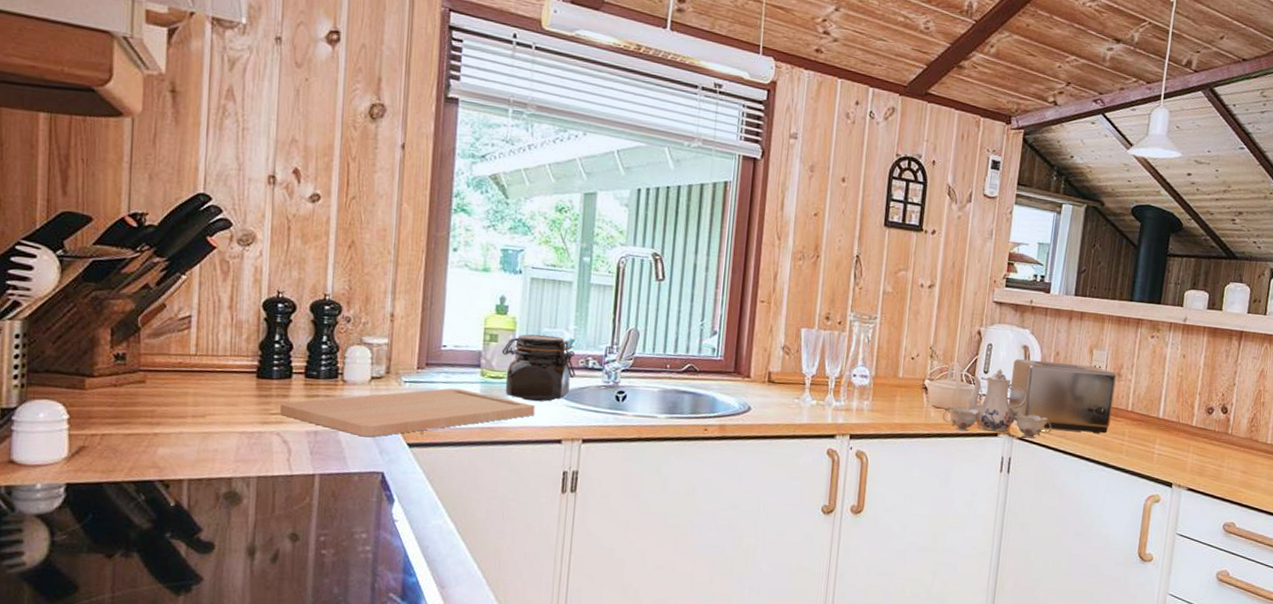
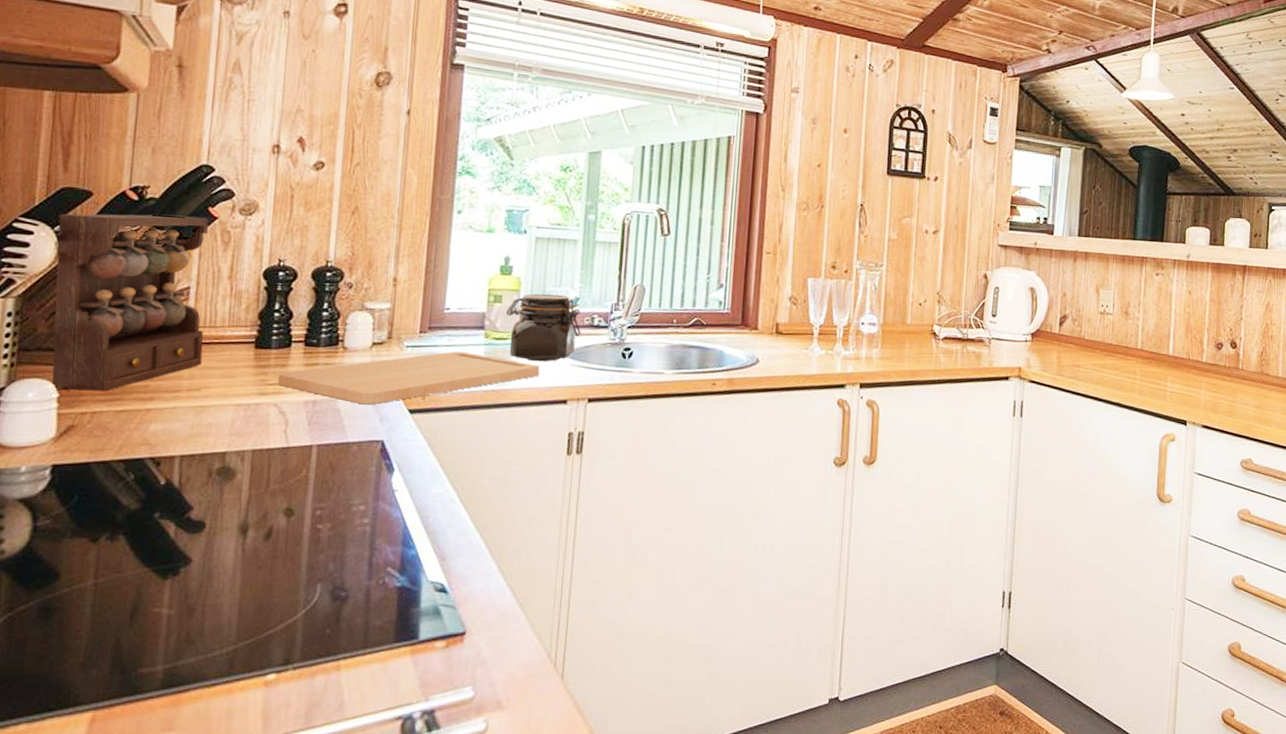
spice rack: none [60,238,208,414] -> present [51,213,209,391]
teapot: present [927,361,975,410] -> none [935,305,984,355]
tea set: present [942,368,1052,439] -> none [952,311,1063,381]
toaster: present [1008,358,1117,434] -> none [1018,300,1124,373]

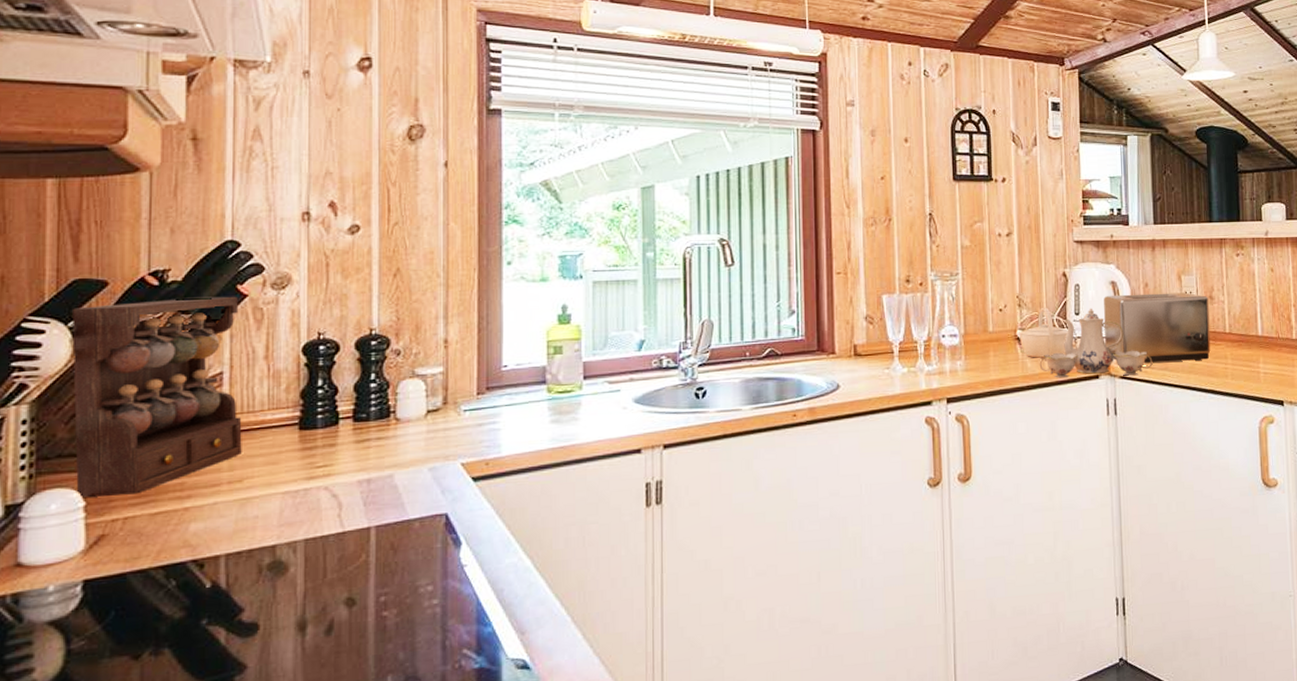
cutting board: present [278,351,540,405] -> none [327,409,609,478]
jar: present [507,293,581,362] -> none [569,338,650,412]
teapot: none [935,305,984,355] -> present [1019,307,1068,358]
tea set: none [952,311,1063,381] -> present [1039,308,1153,378]
toaster: none [1018,300,1124,373] -> present [1104,292,1211,363]

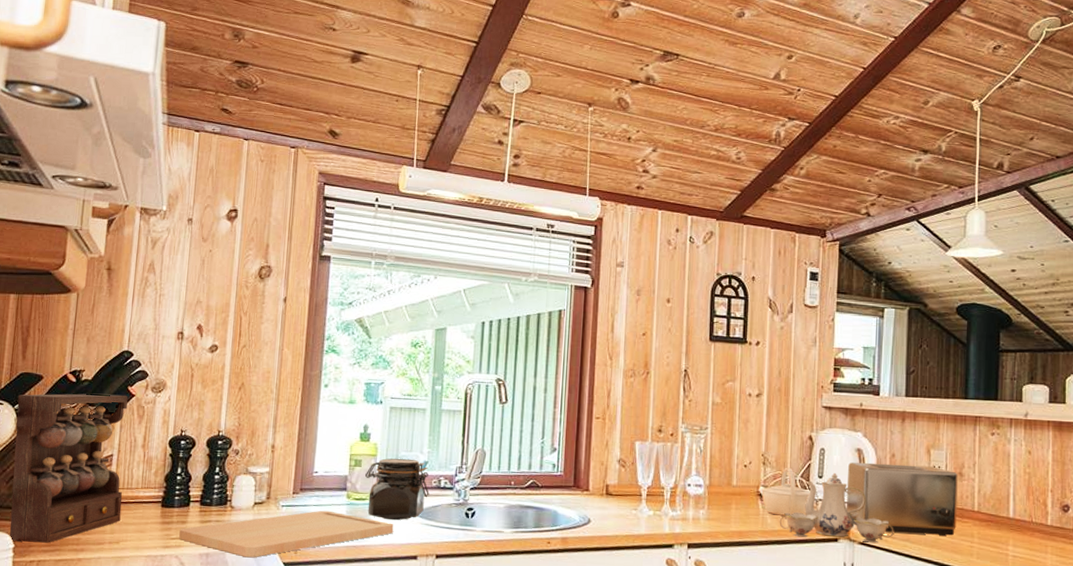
cutting board: none [327,409,609,478] -> present [179,510,394,558]
jar: none [569,338,650,412] -> present [365,458,429,521]

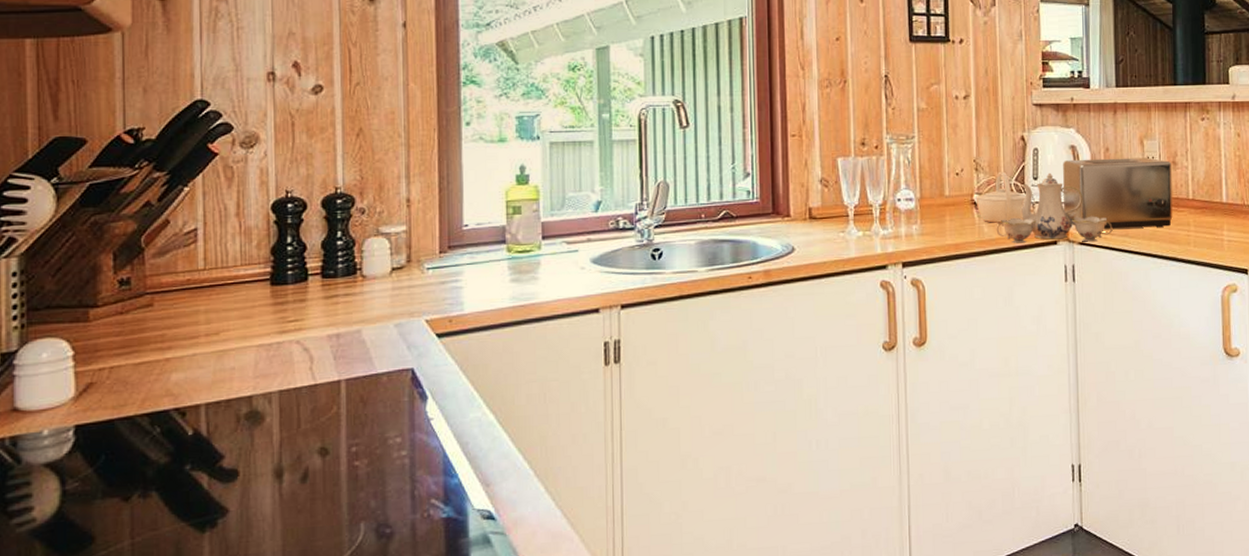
spice rack: present [9,393,129,543] -> none [55,154,218,347]
cutting board: present [179,510,394,558] -> none [298,268,568,333]
jar: present [365,458,429,521] -> none [527,199,607,272]

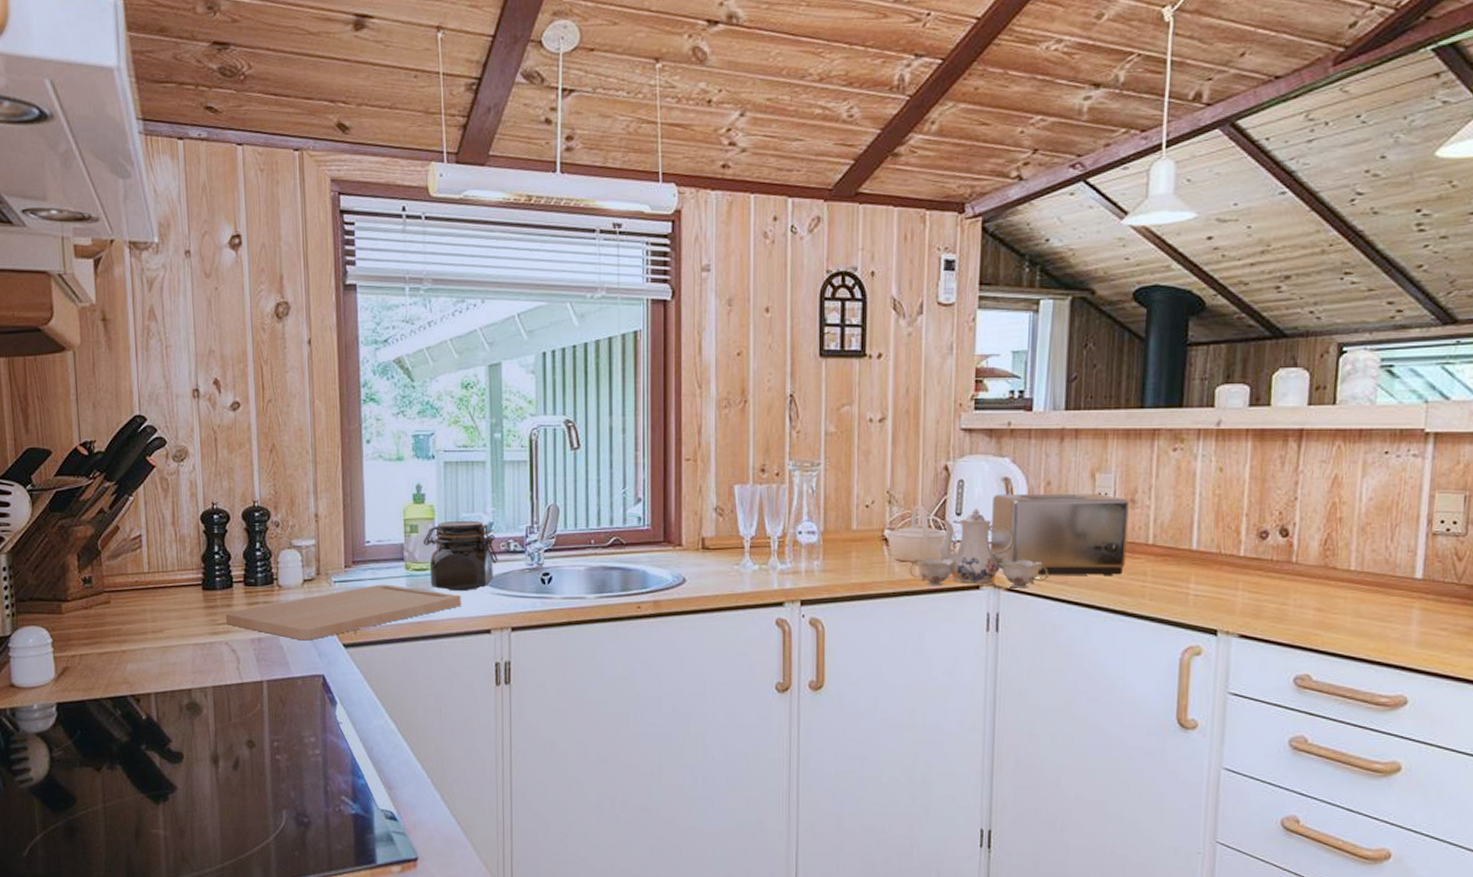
cutting board: none [298,268,568,333] -> present [226,584,461,641]
jar: none [527,199,607,272] -> present [424,520,498,592]

